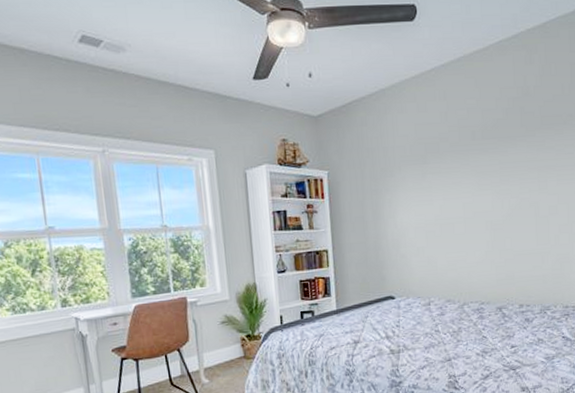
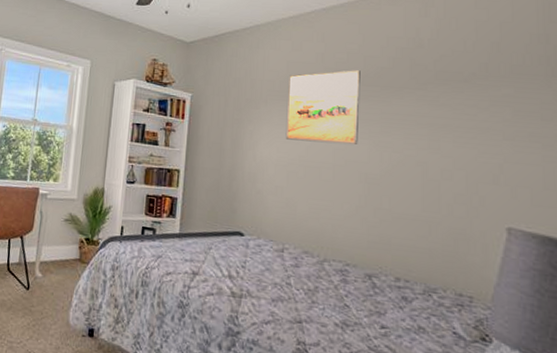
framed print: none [418,125,483,202] -> present [285,70,361,144]

